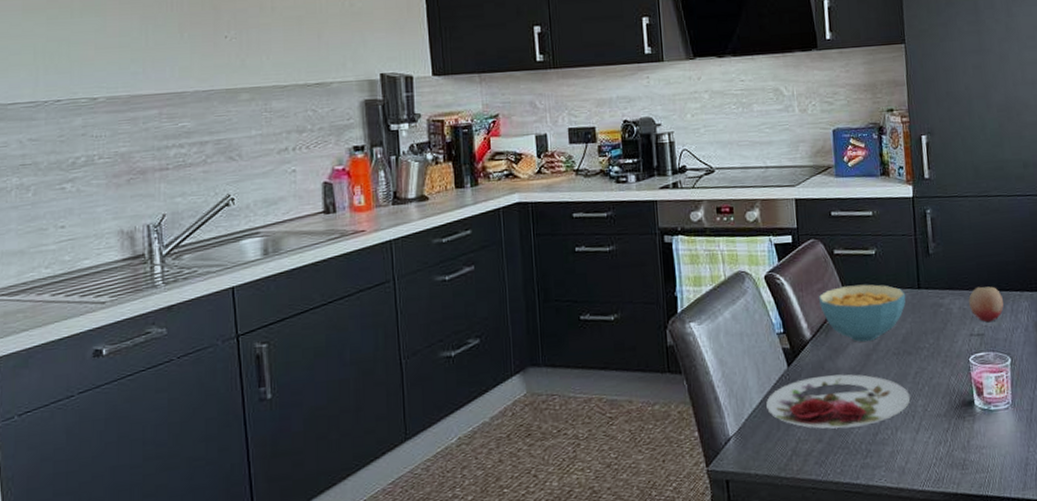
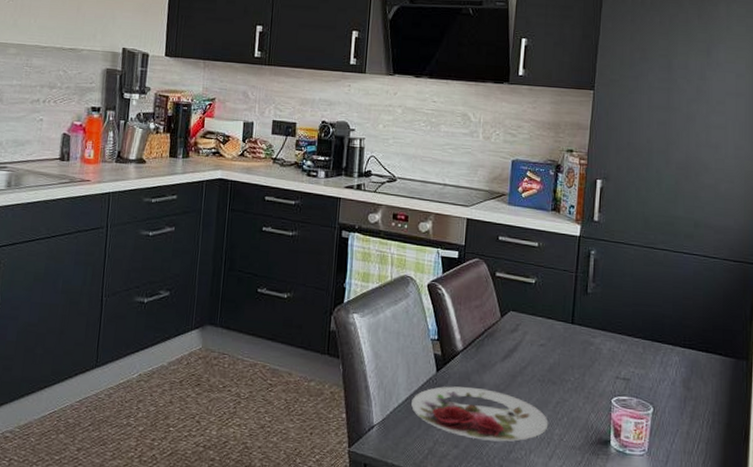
cereal bowl: present [818,284,906,342] -> none [474,307,559,364]
fruit: present [969,286,1004,322] -> none [619,333,654,369]

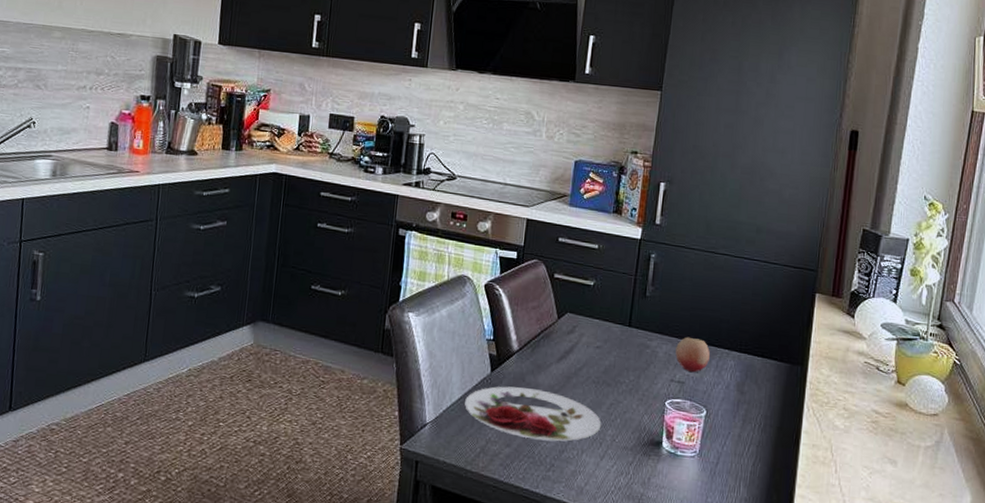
fruit: none [619,333,654,369] -> present [675,336,710,372]

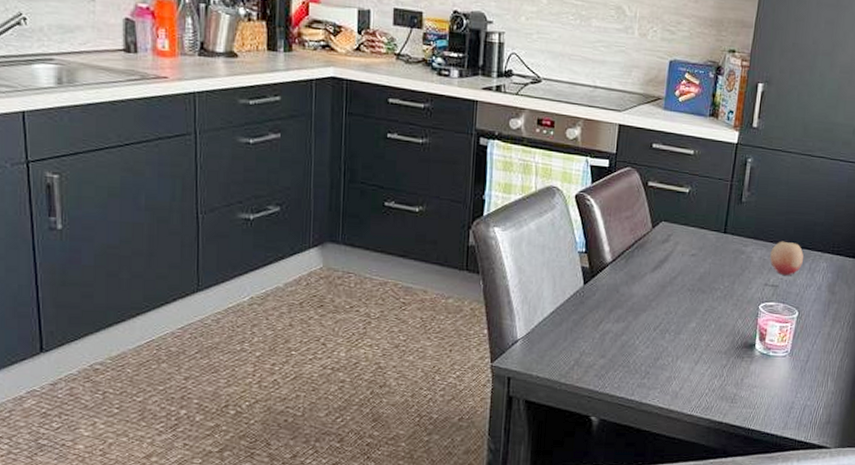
plate: present [465,386,602,442] -> none [557,298,696,350]

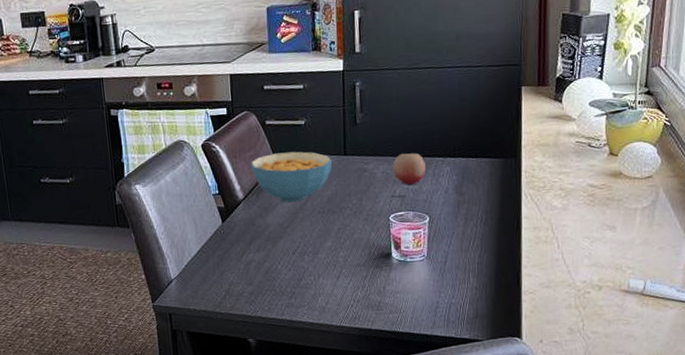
cereal bowl: none [625,218,711,274] -> present [250,151,333,202]

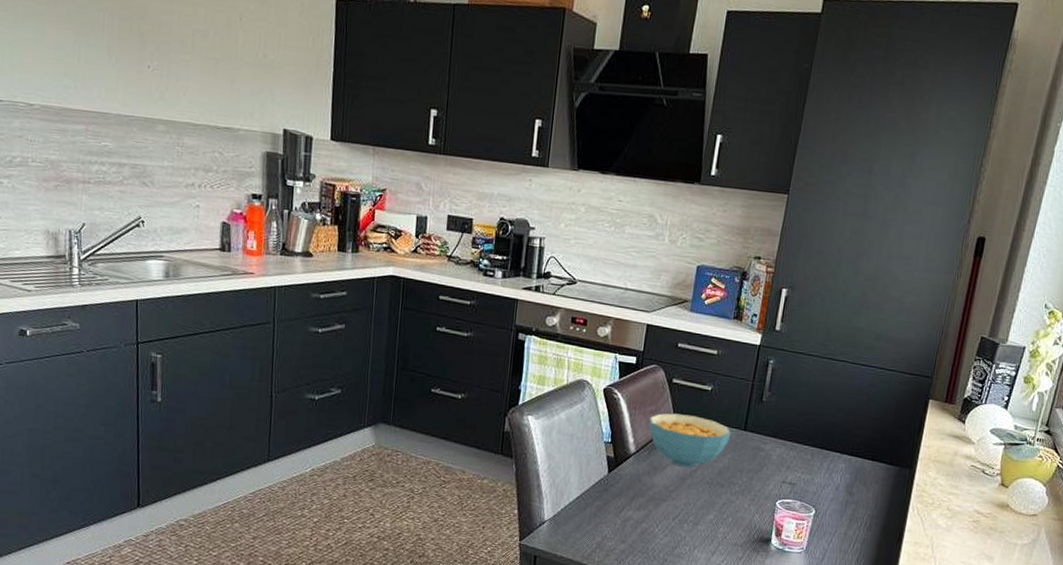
fruit: present [392,153,426,185] -> none [788,440,822,474]

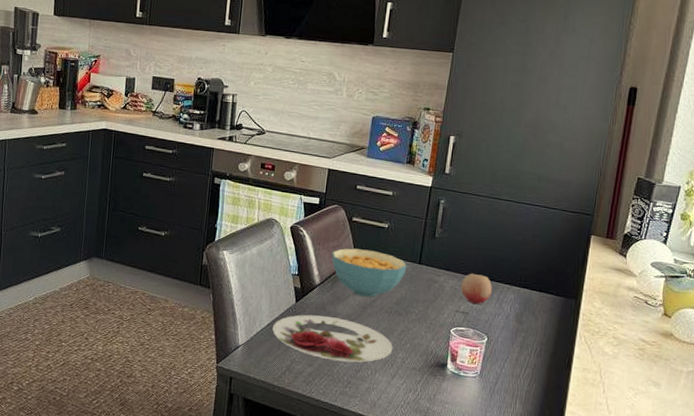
plate: none [582,486,714,538] -> present [272,314,393,363]
fruit: none [788,440,822,474] -> present [461,273,492,304]

